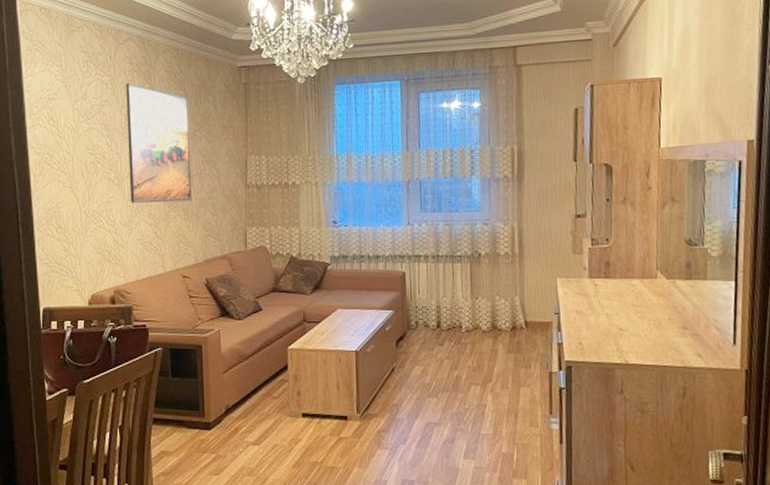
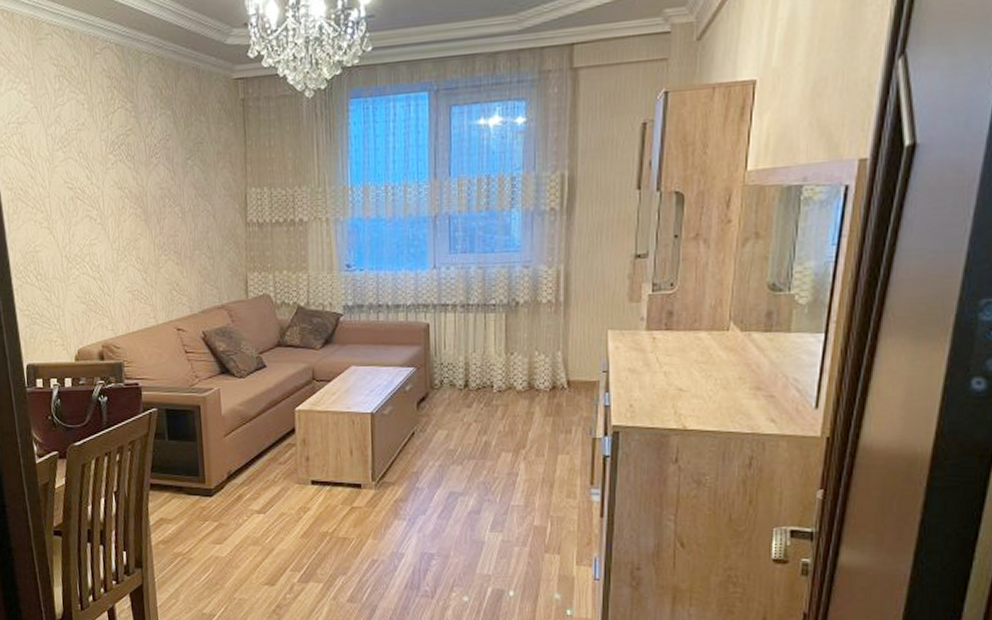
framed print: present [125,83,192,203] -> none [104,102,185,246]

